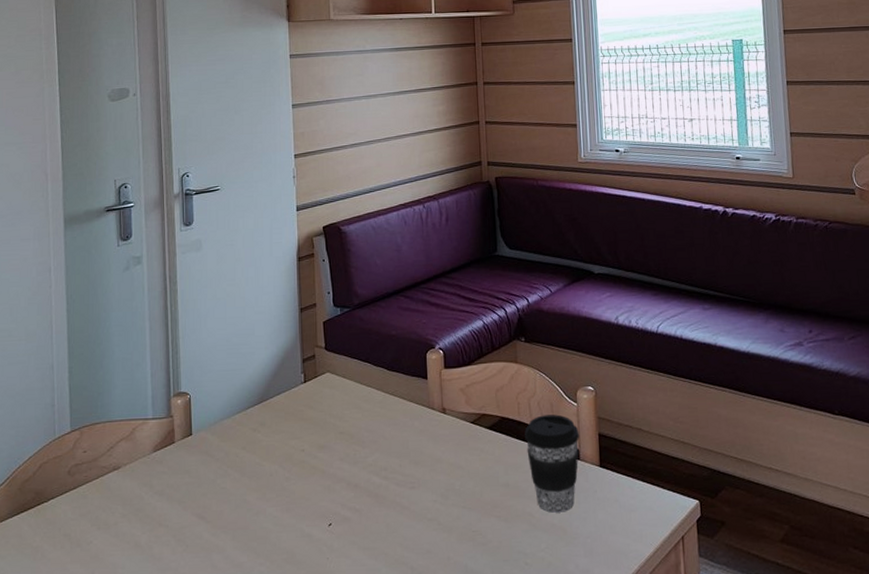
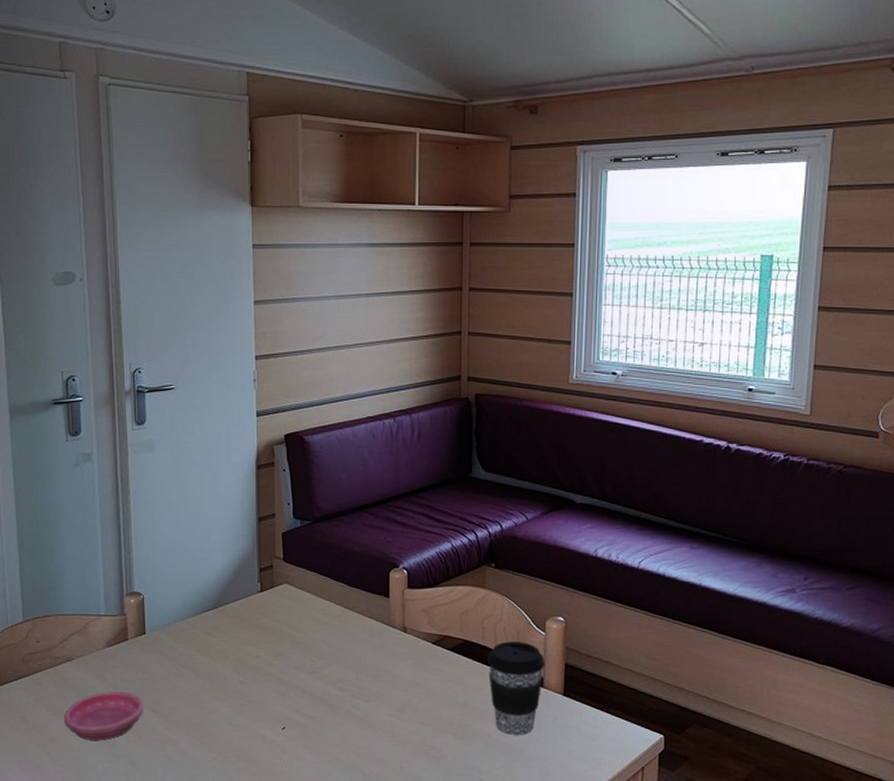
saucer: none [109,498,189,555] -> present [63,691,143,741]

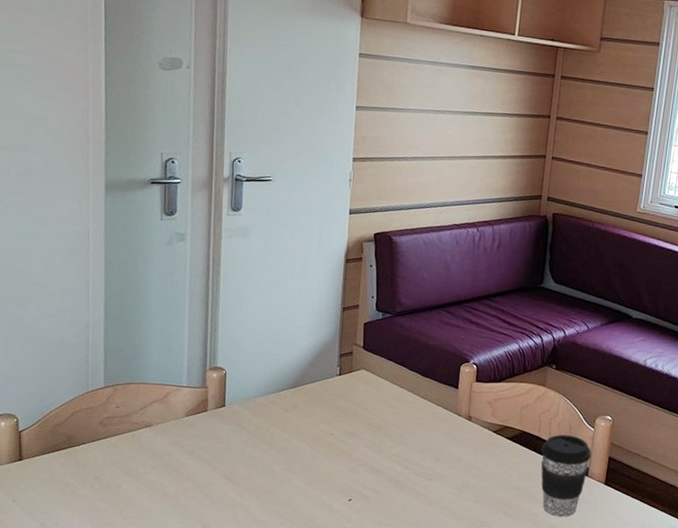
saucer: present [63,691,143,741] -> none [138,457,218,503]

